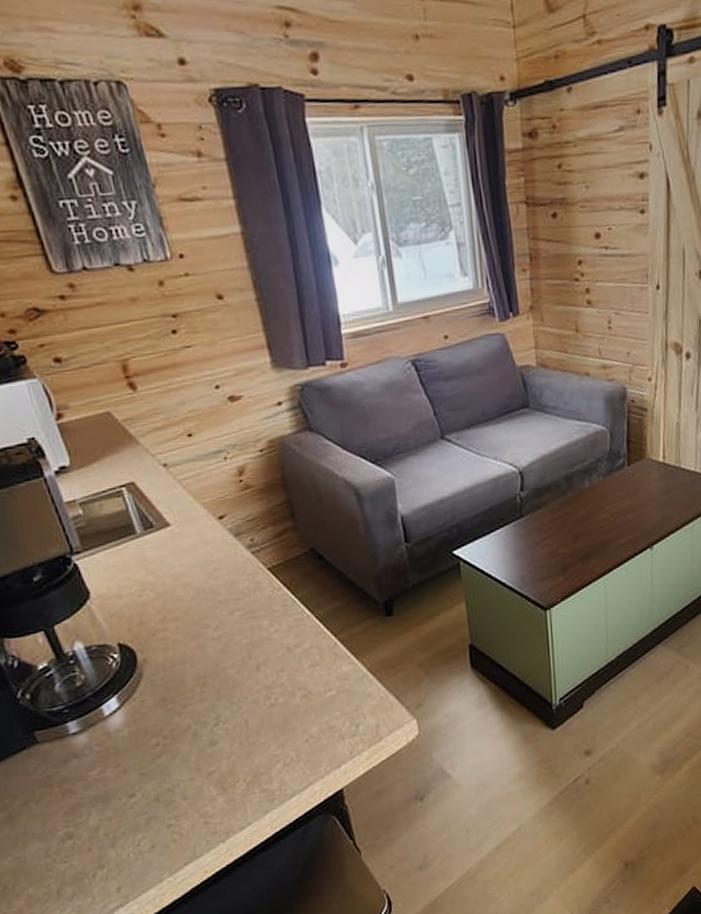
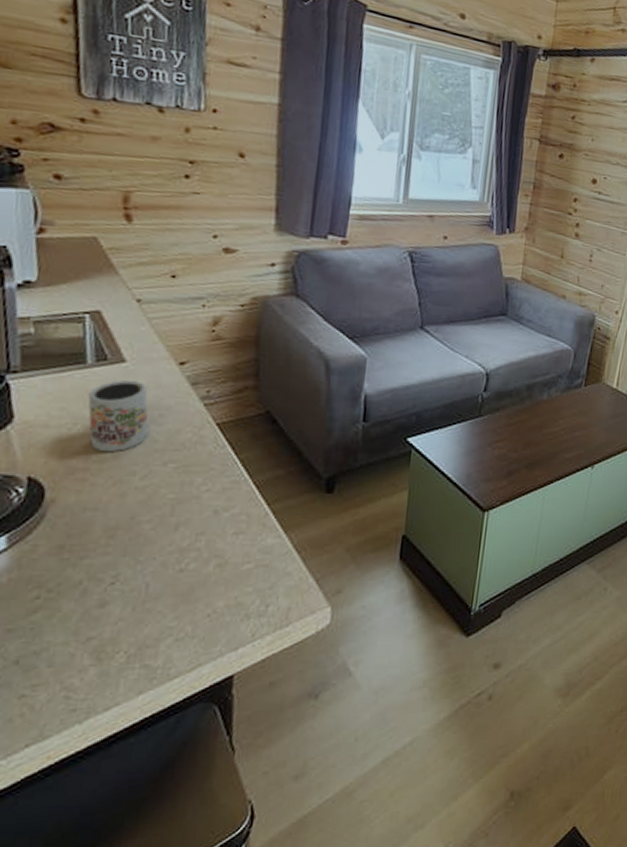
mug: none [146,541,210,612] -> present [88,380,149,453]

